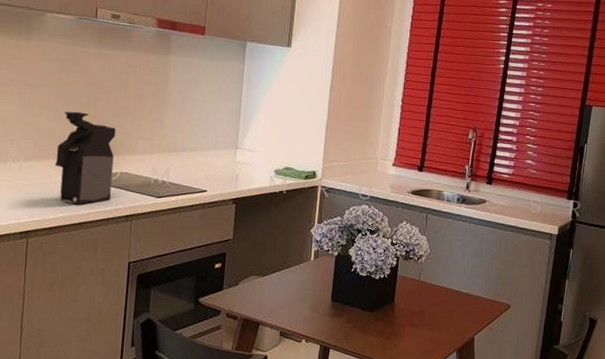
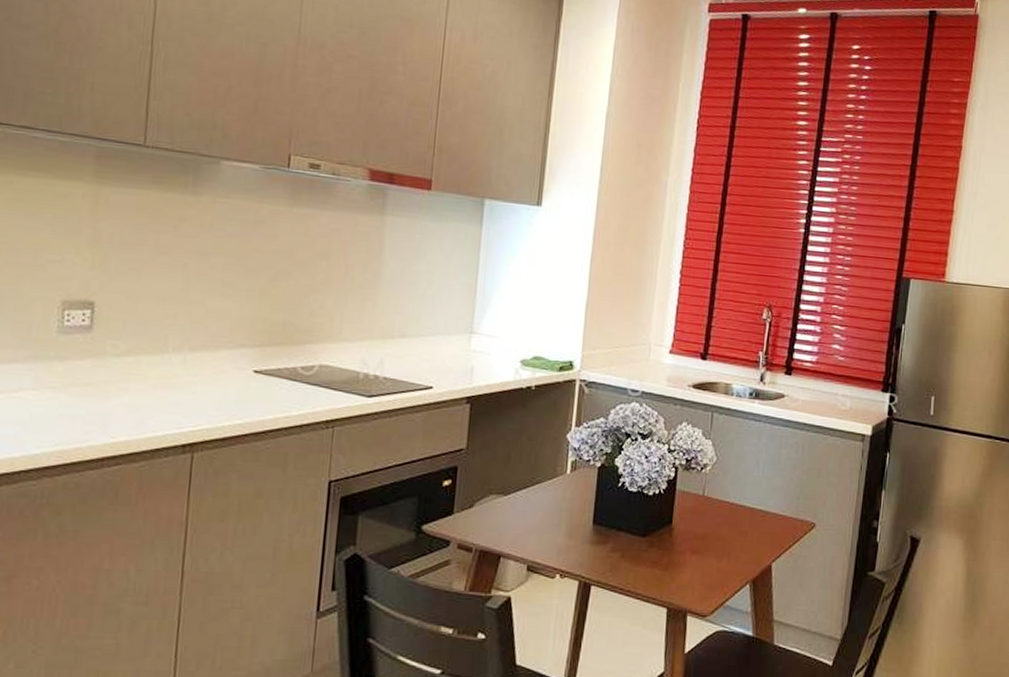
coffee maker: present [55,111,116,205] -> none [232,287,314,408]

